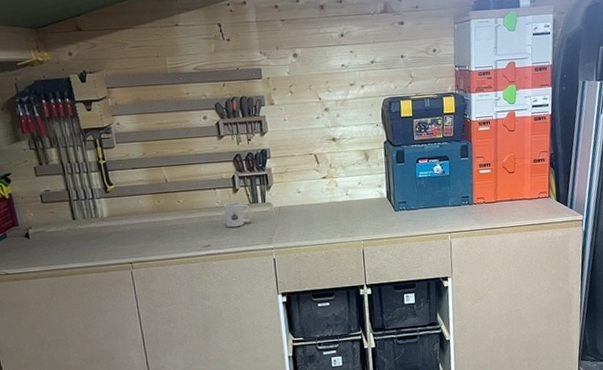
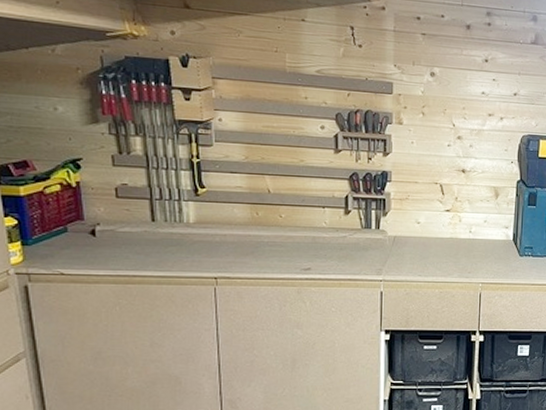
mug: present [223,201,251,228] -> none [331,224,362,253]

